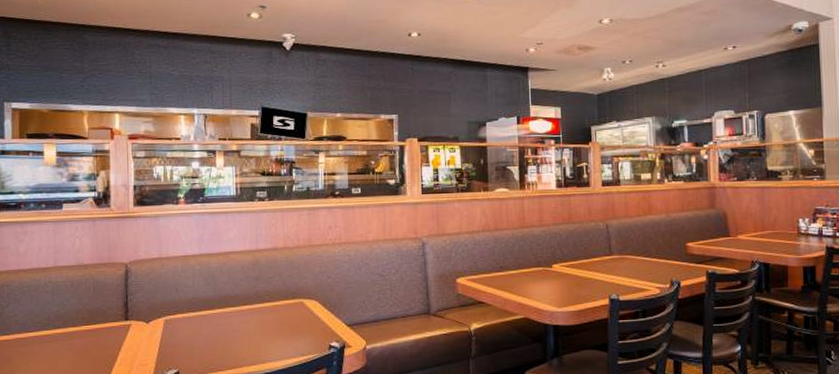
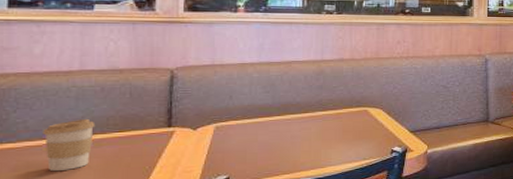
coffee cup: none [28,313,68,363] -> present [43,119,96,172]

